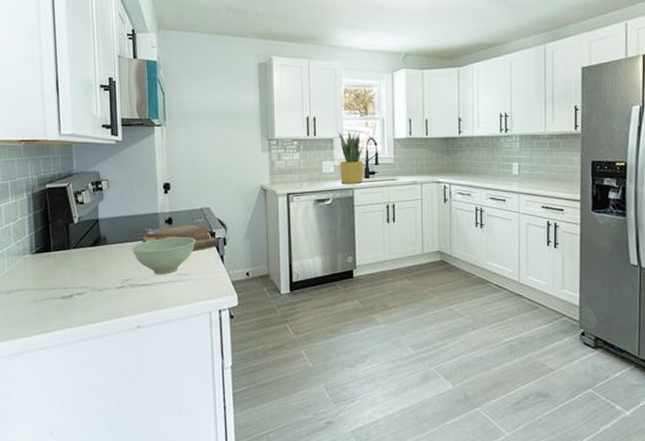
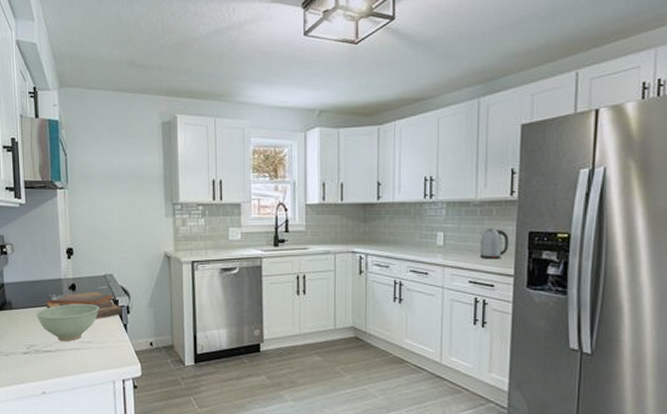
planter: present [337,131,364,185] -> none [245,196,274,253]
kettle: none [550,159,575,186] -> present [480,229,509,259]

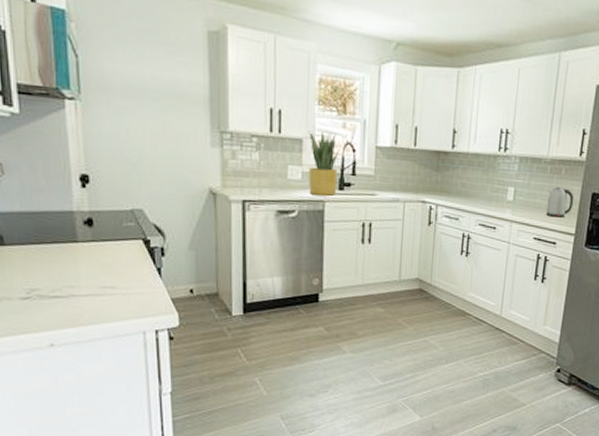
bowl: present [37,304,99,341] -> none [39,242,125,286]
clipboard: present [46,291,122,319] -> none [52,228,155,261]
planter: none [245,196,274,253] -> present [308,130,340,197]

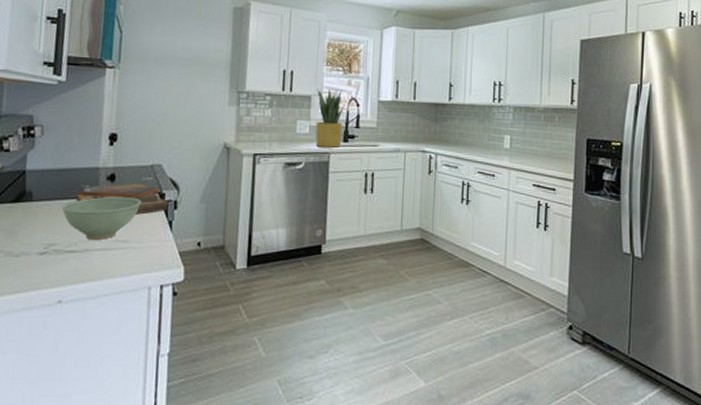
bowl: none [39,242,125,286] -> present [62,196,142,240]
clipboard: none [52,228,155,261] -> present [75,183,169,215]
kettle: present [546,187,574,218] -> none [543,134,570,164]

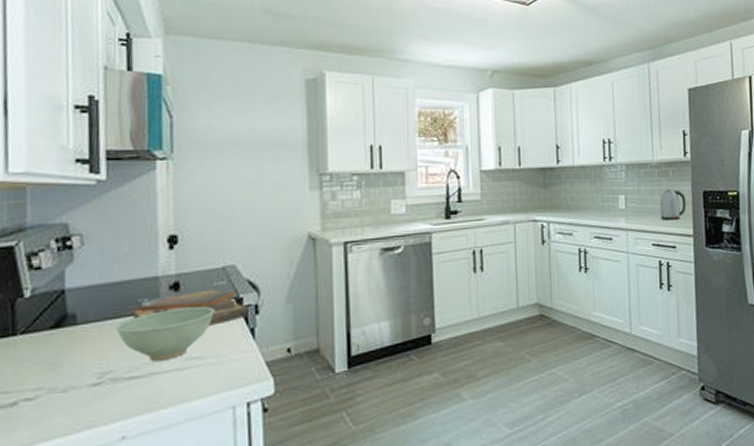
planter: present [315,88,345,149] -> none [410,162,444,228]
kettle: none [543,134,570,164] -> present [660,189,687,220]

